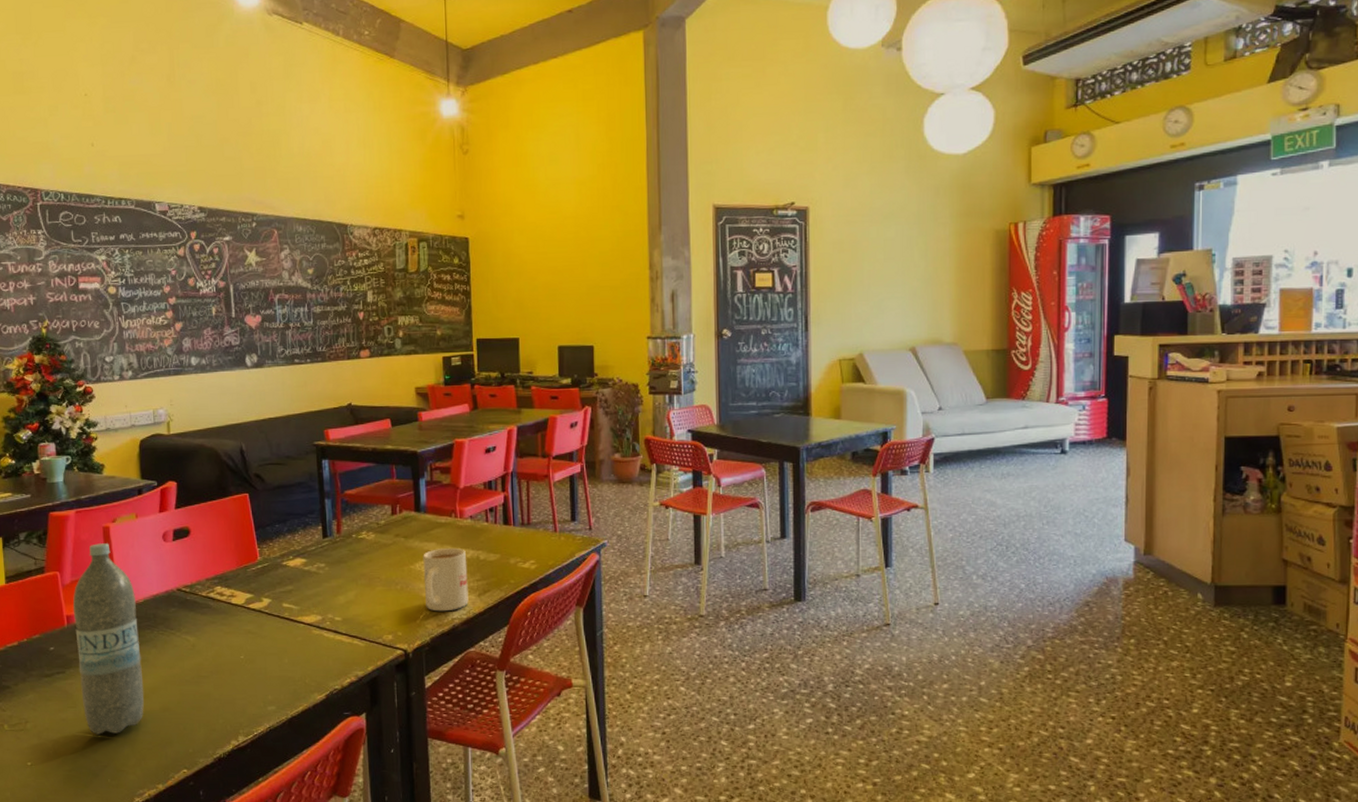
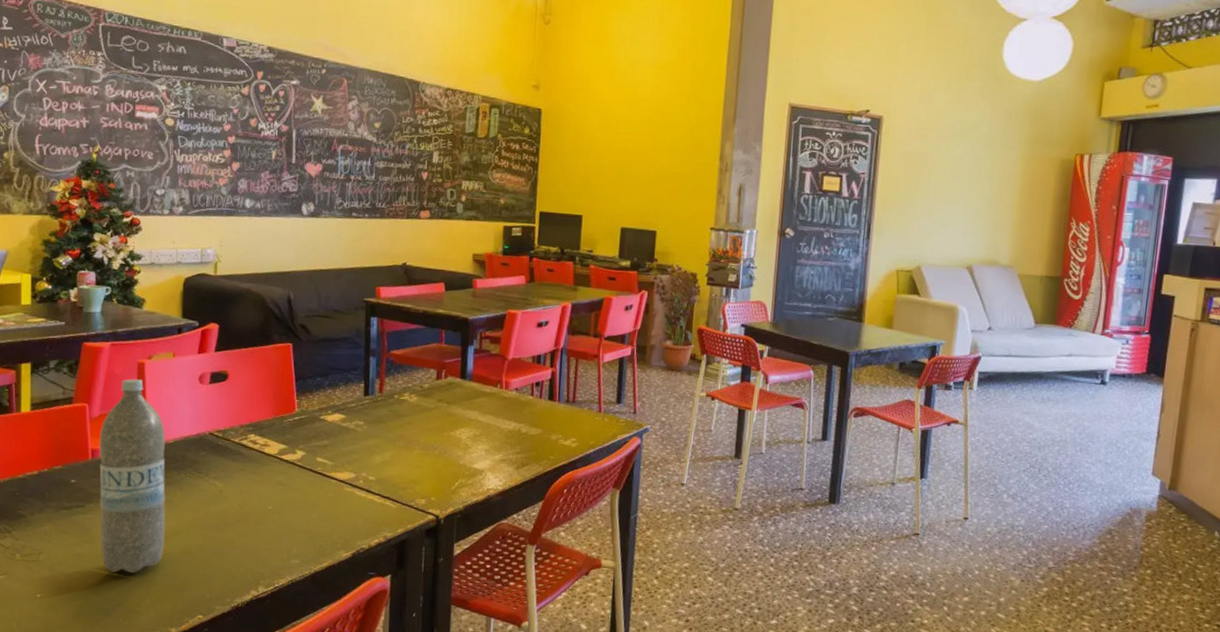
mug: present [423,547,469,612] -> none [462,417,508,481]

